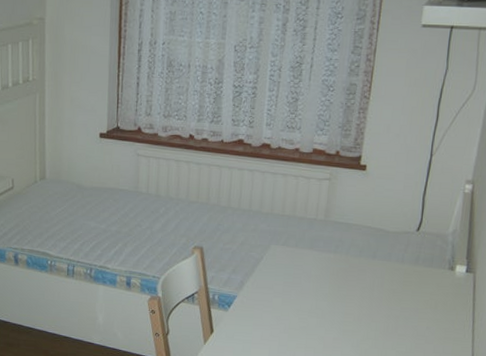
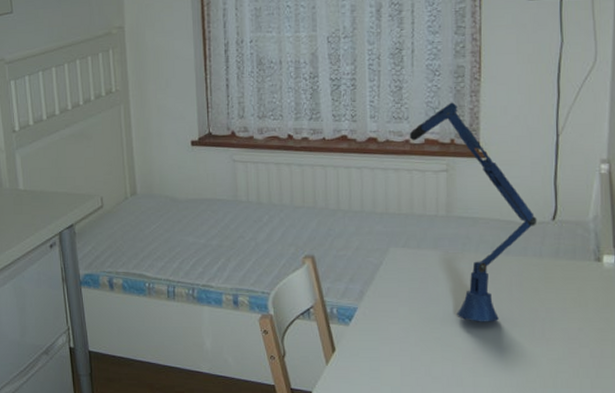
desk lamp: none [299,117,404,317] -> present [409,102,537,322]

